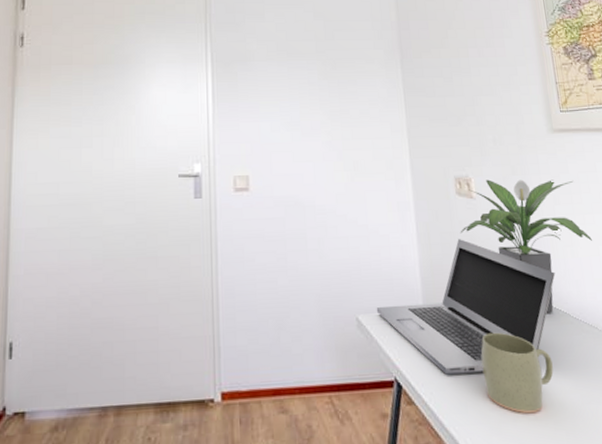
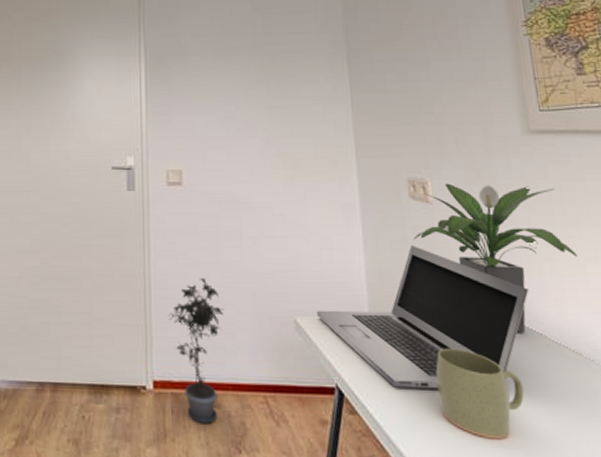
potted plant: none [236,283,291,431] -> present [168,278,225,423]

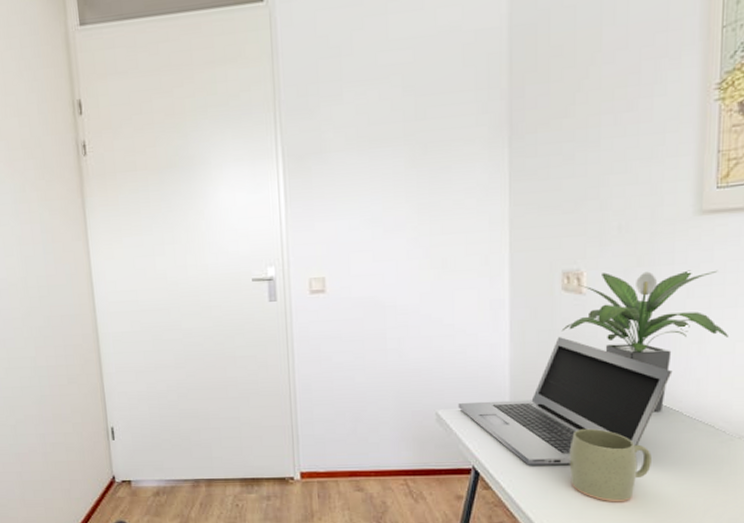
potted plant: present [168,278,225,423] -> none [313,380,368,504]

